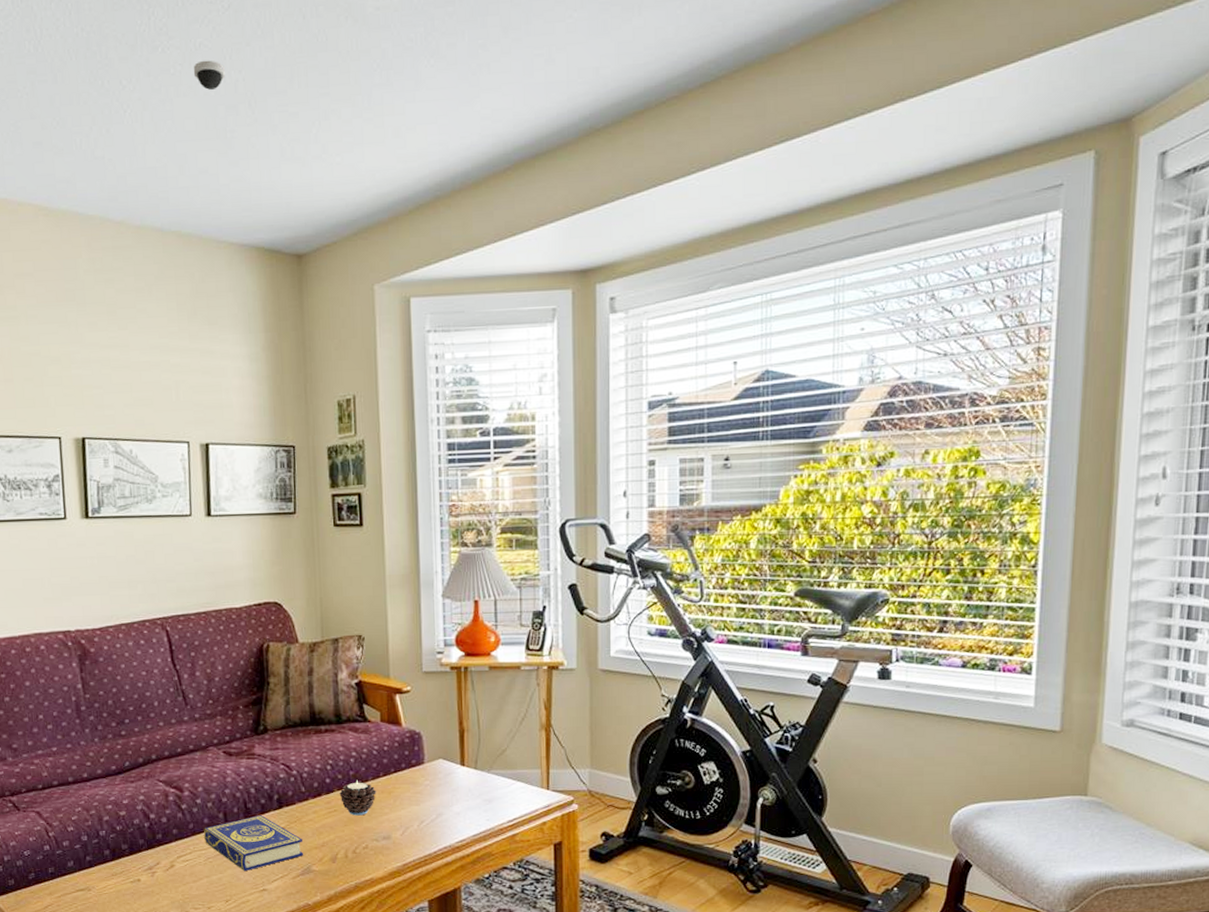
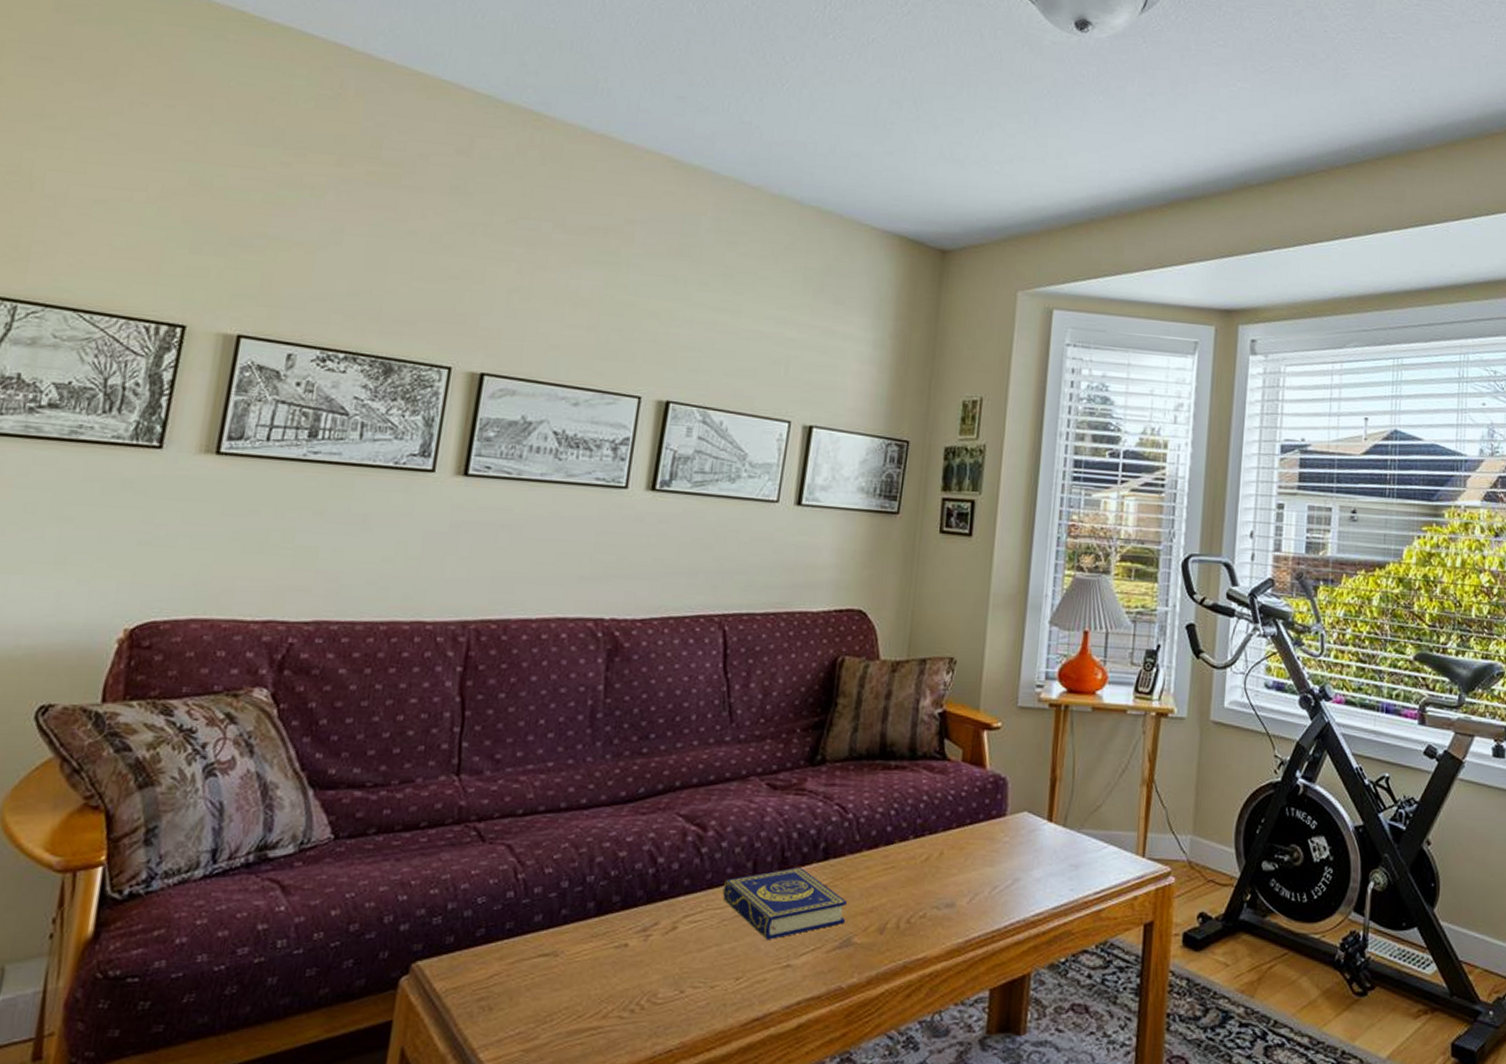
dome security camera: present [193,60,226,90] -> none [861,54,896,83]
candle: present [339,779,377,816] -> none [900,830,946,876]

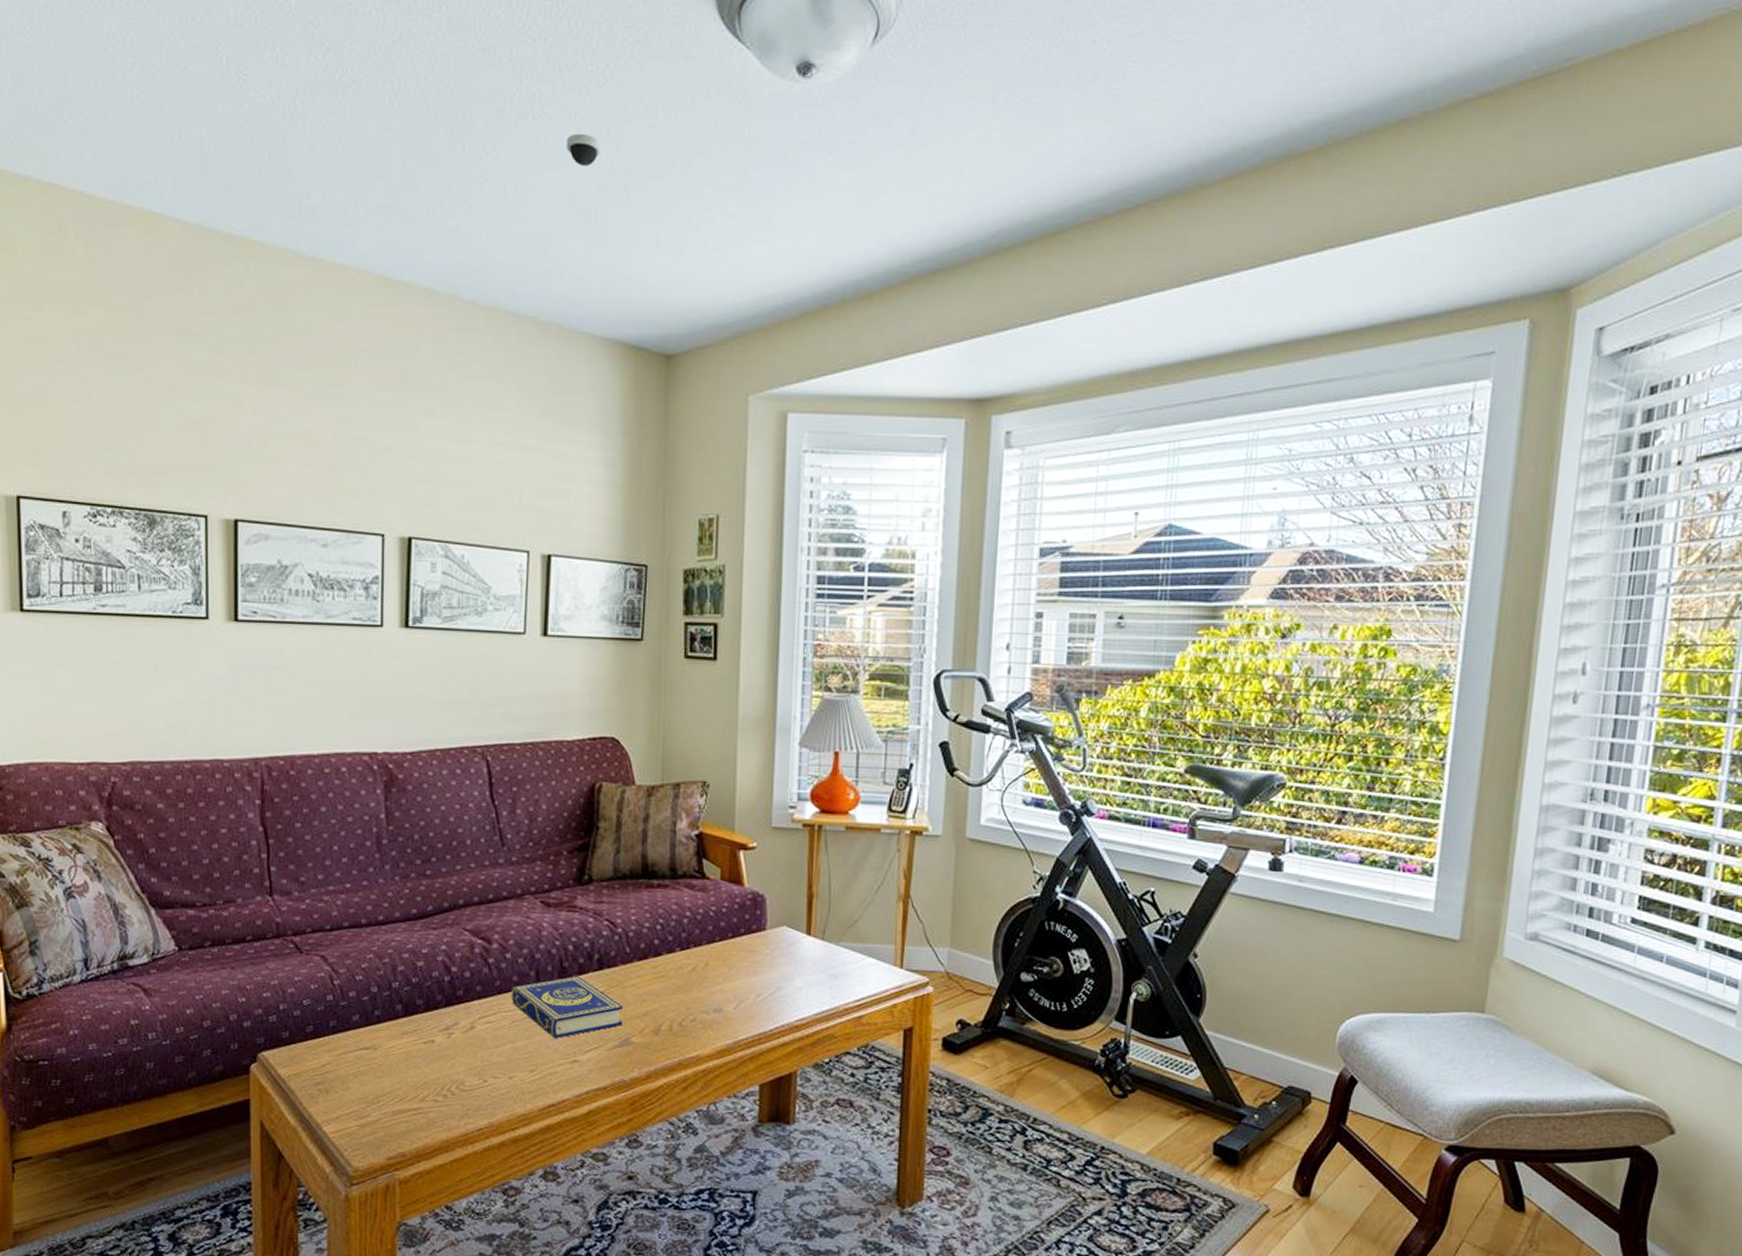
dome security camera: none [861,54,896,83] -> present [566,133,602,166]

